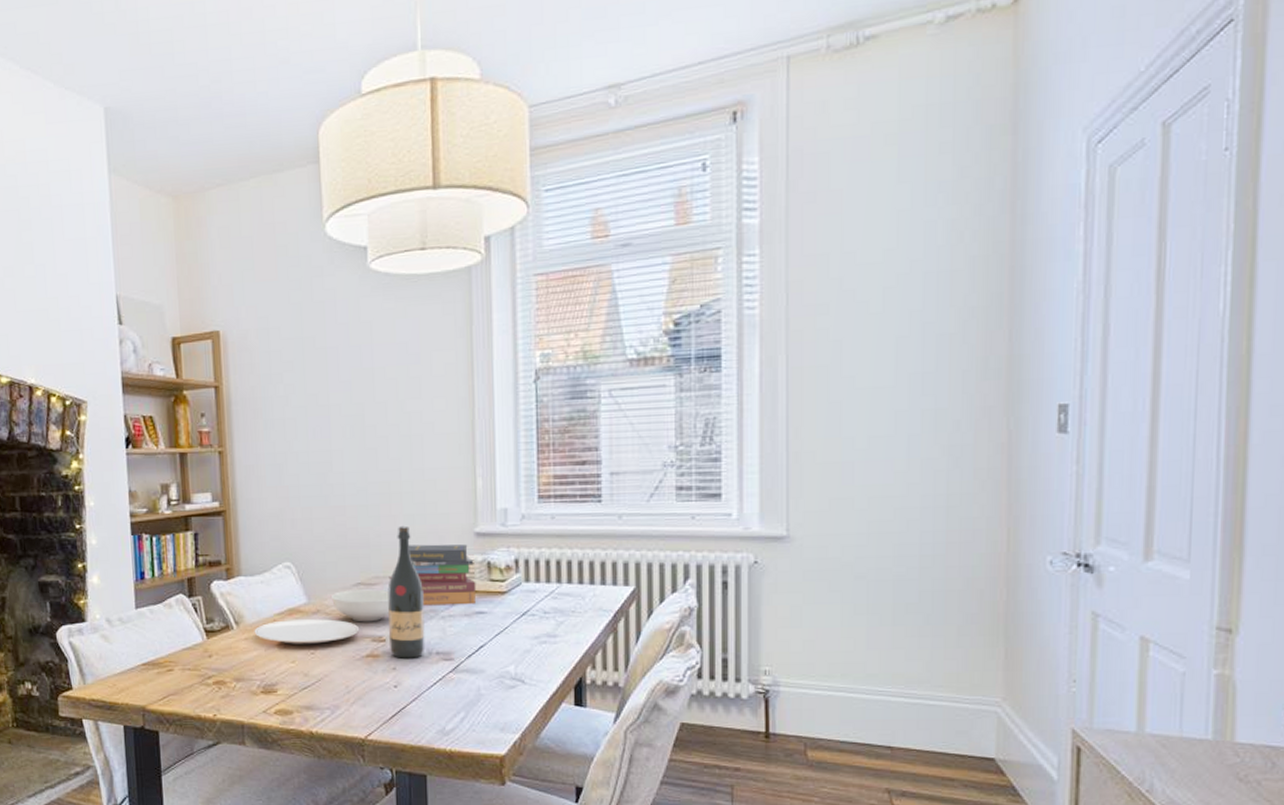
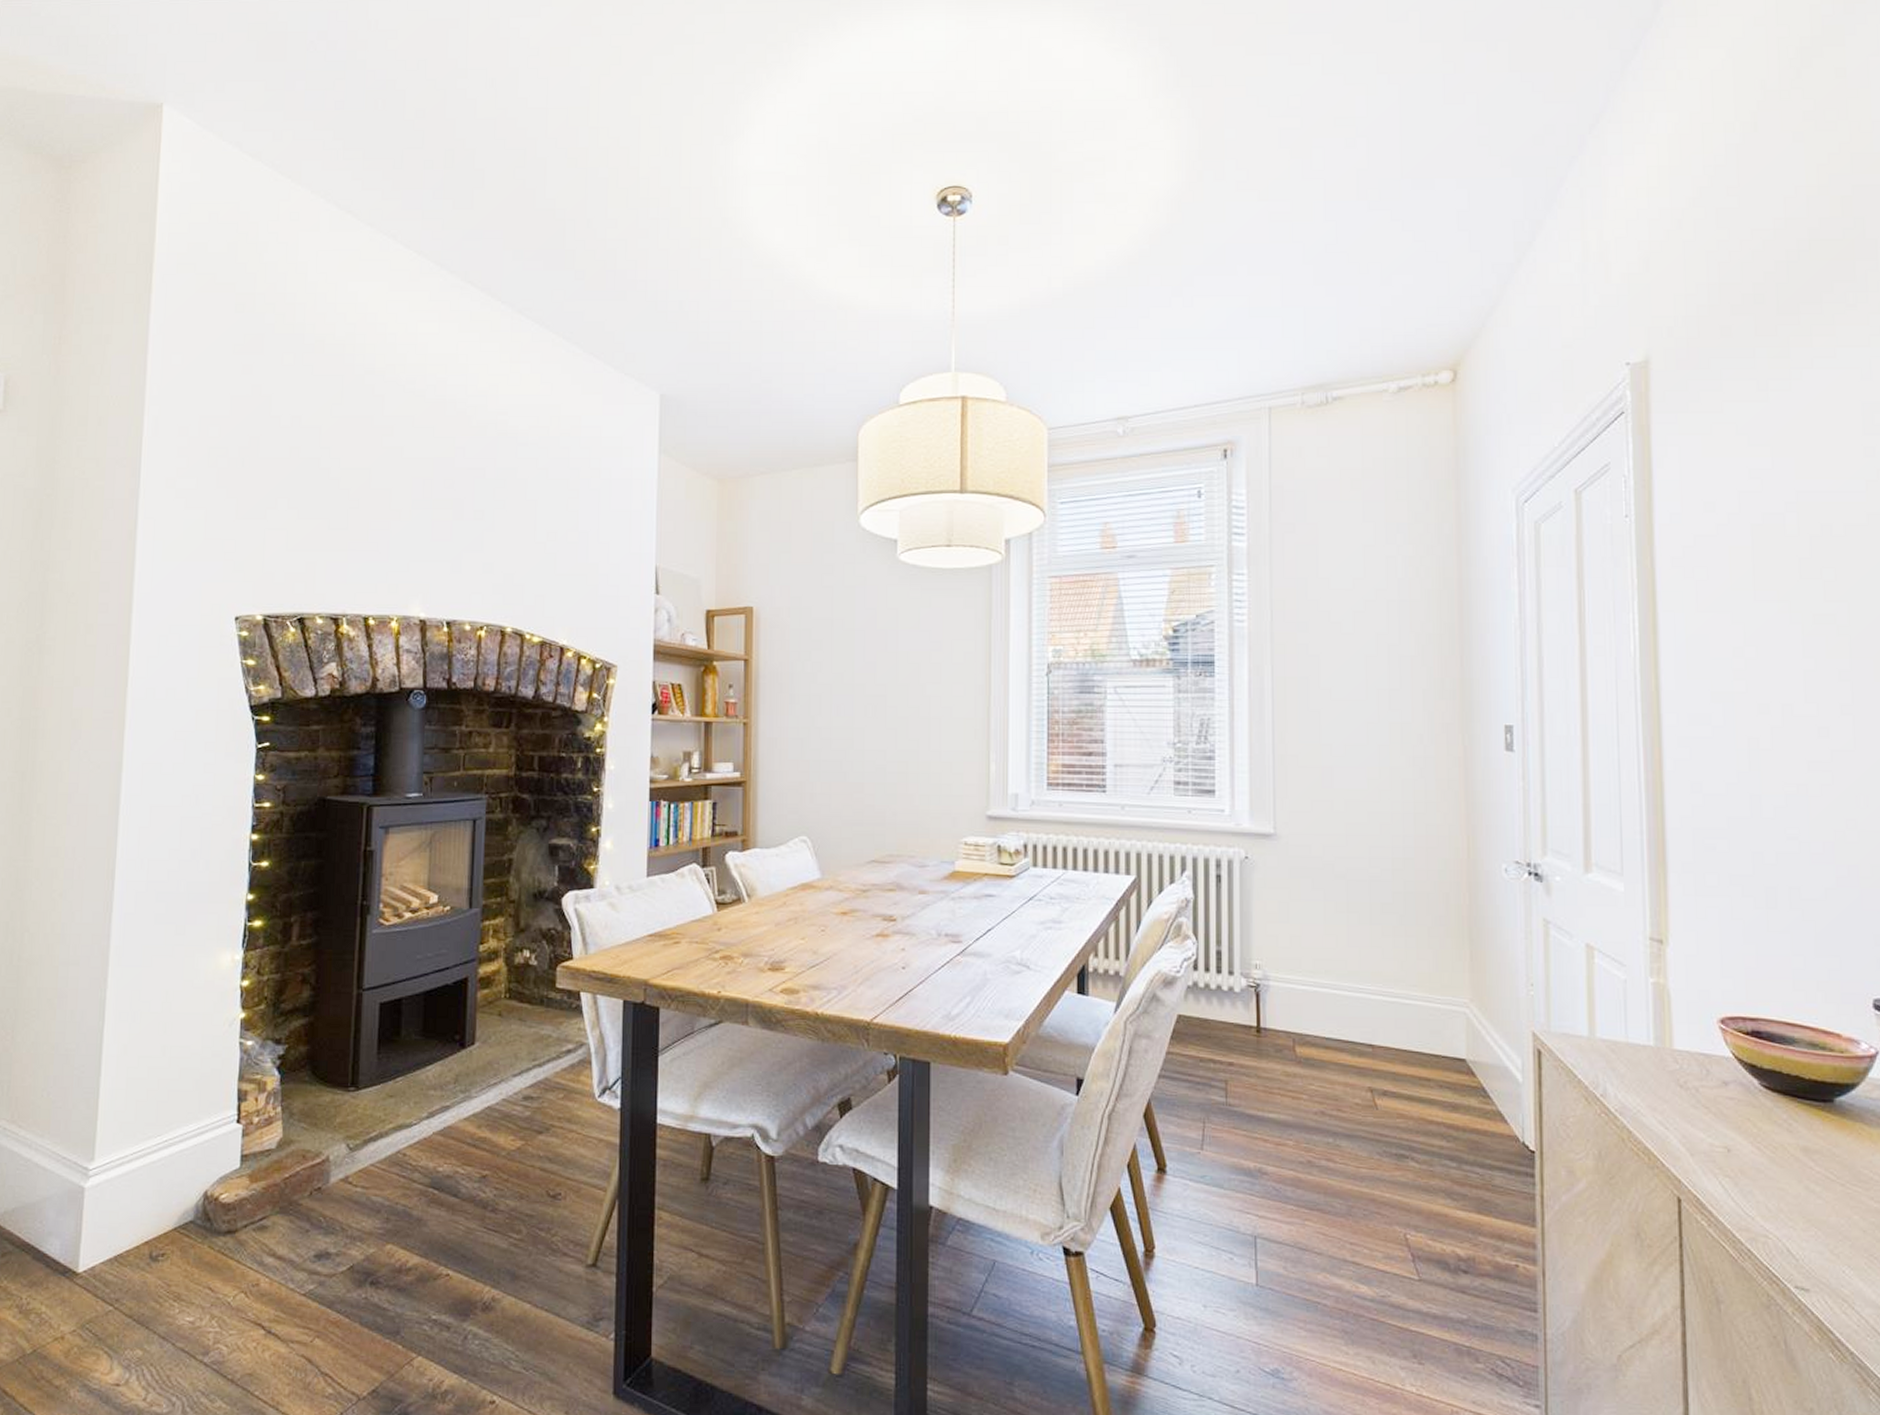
plate: present [254,618,360,644] -> none [765,894,871,921]
bowl: present [330,589,390,622] -> none [844,867,902,901]
wine bottle: present [387,525,426,658] -> none [899,805,935,939]
books: present [389,544,477,606] -> none [902,825,986,887]

